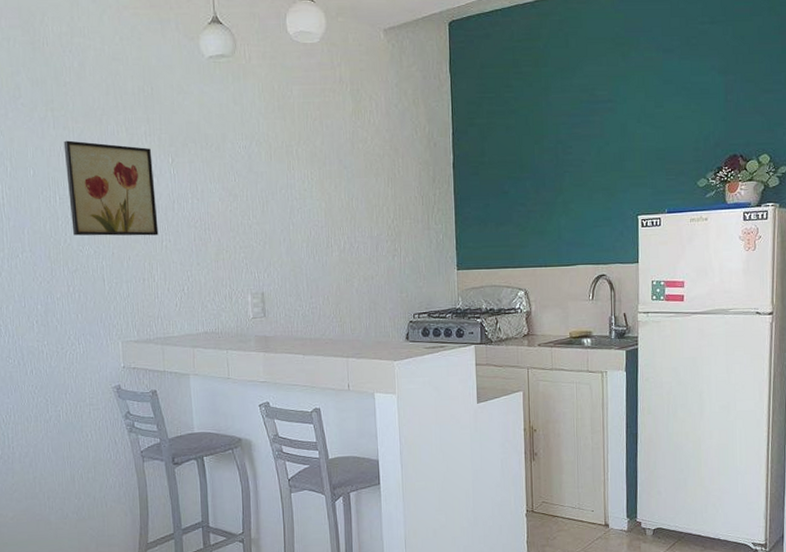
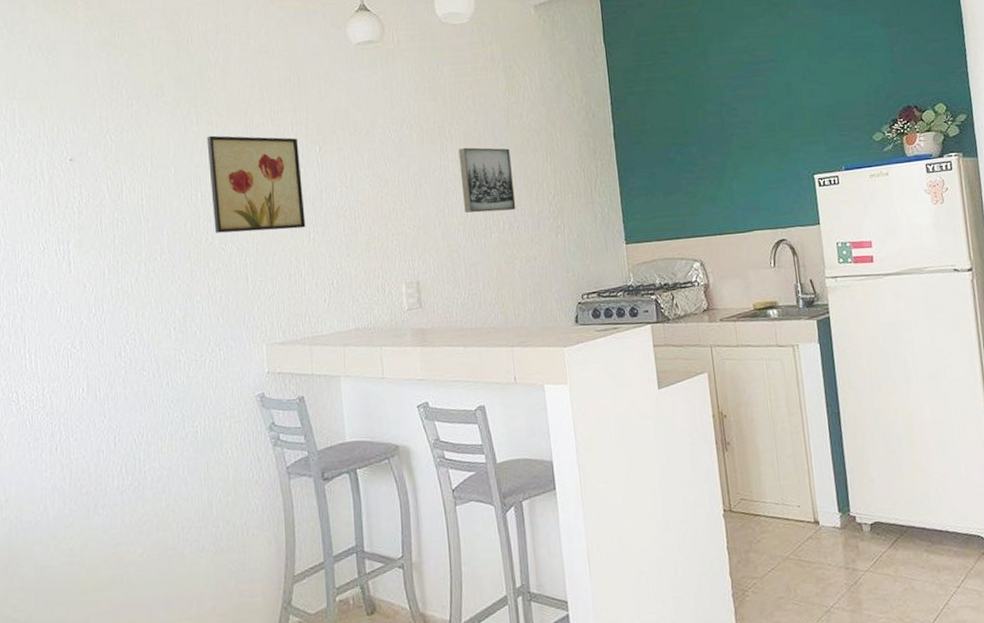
wall art: none [305,167,357,232] -> present [458,147,516,213]

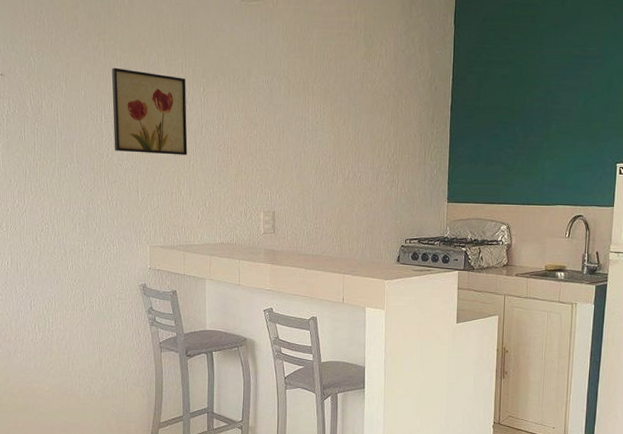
wall art: present [458,147,516,213] -> none [317,103,361,163]

